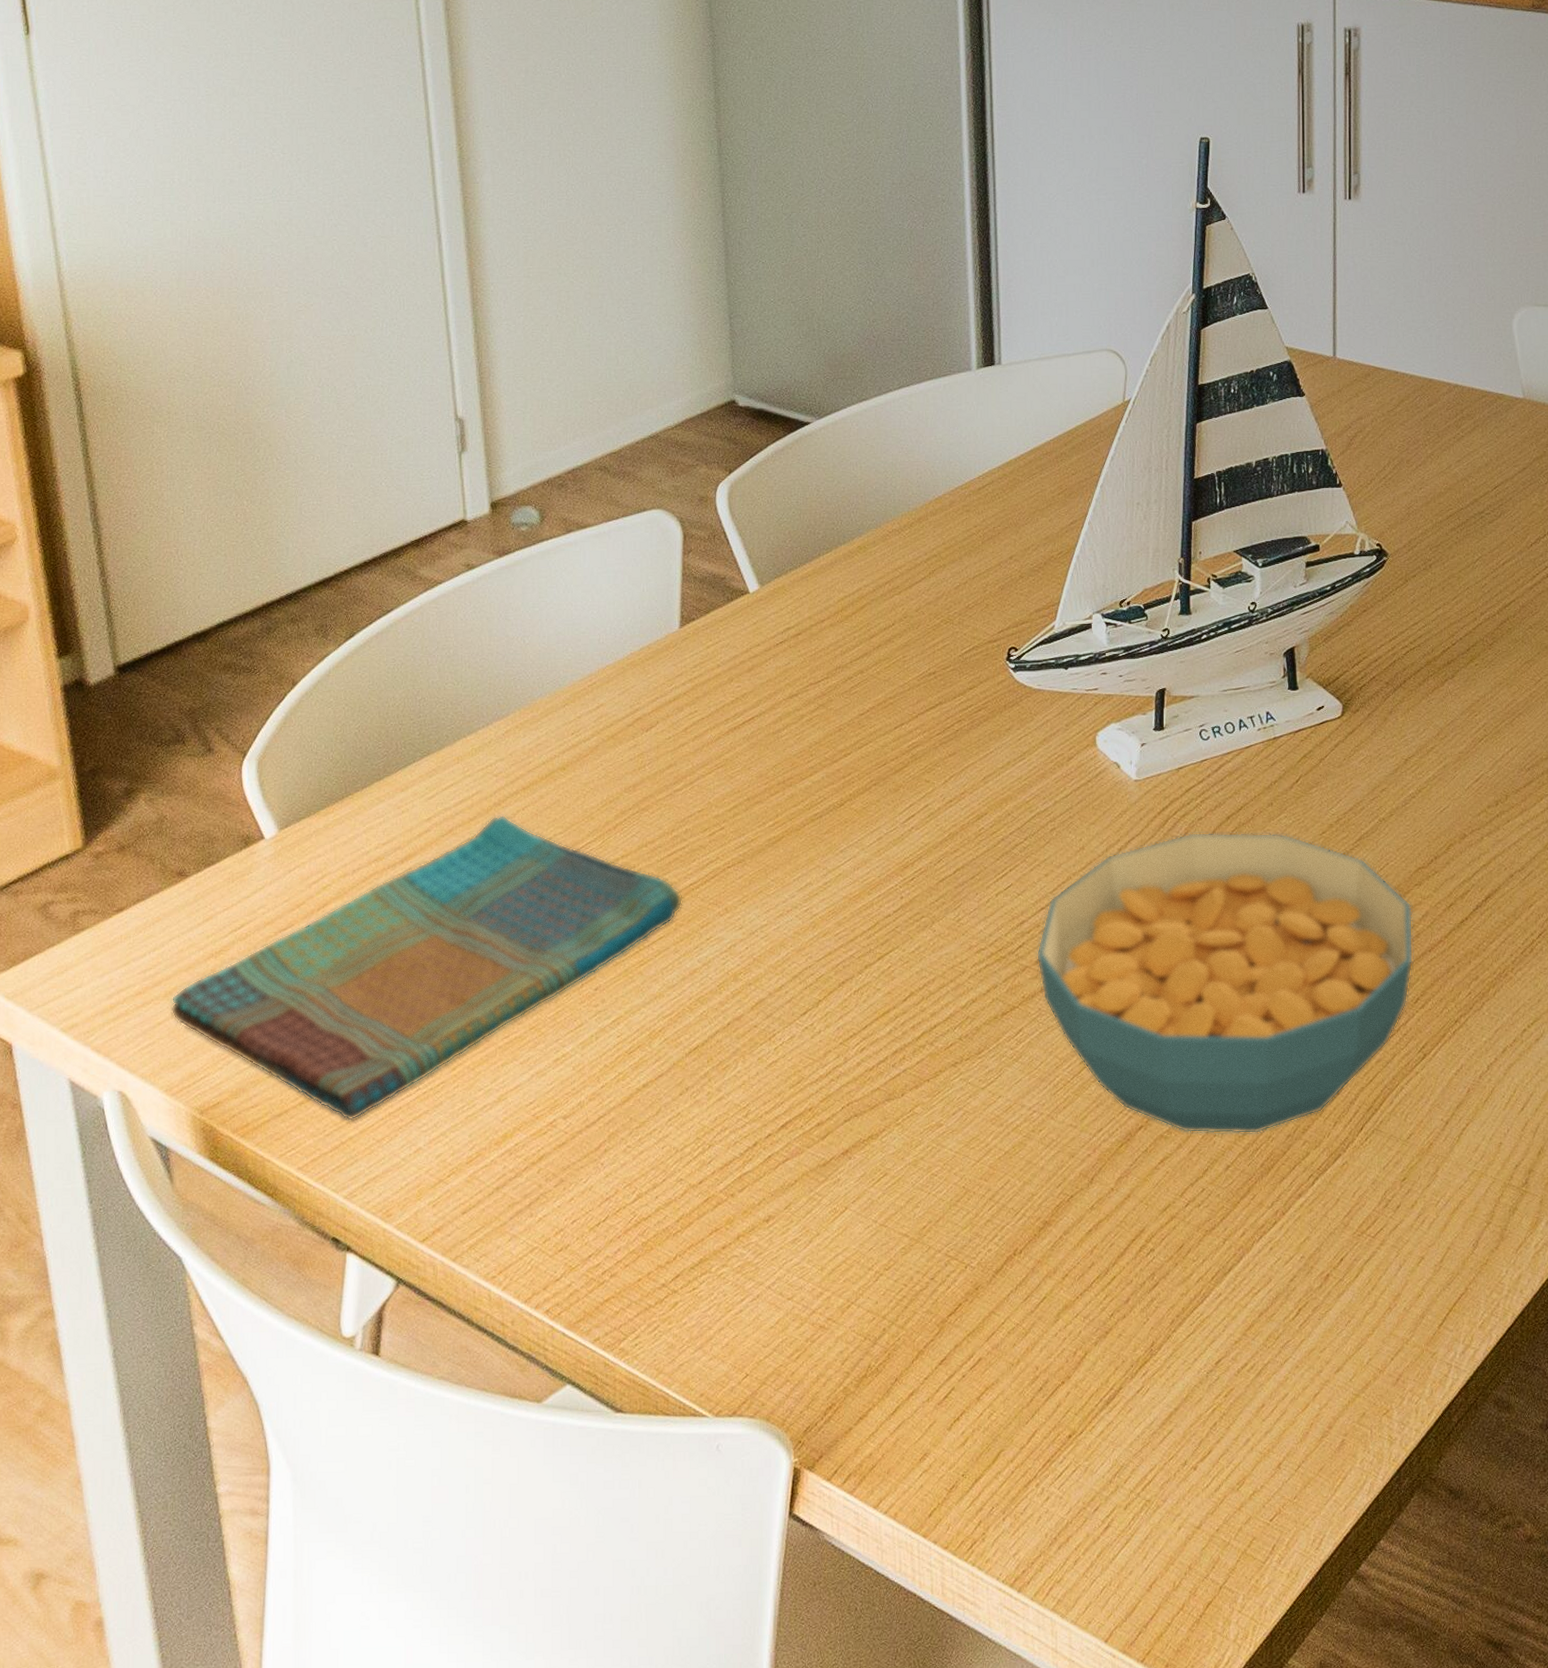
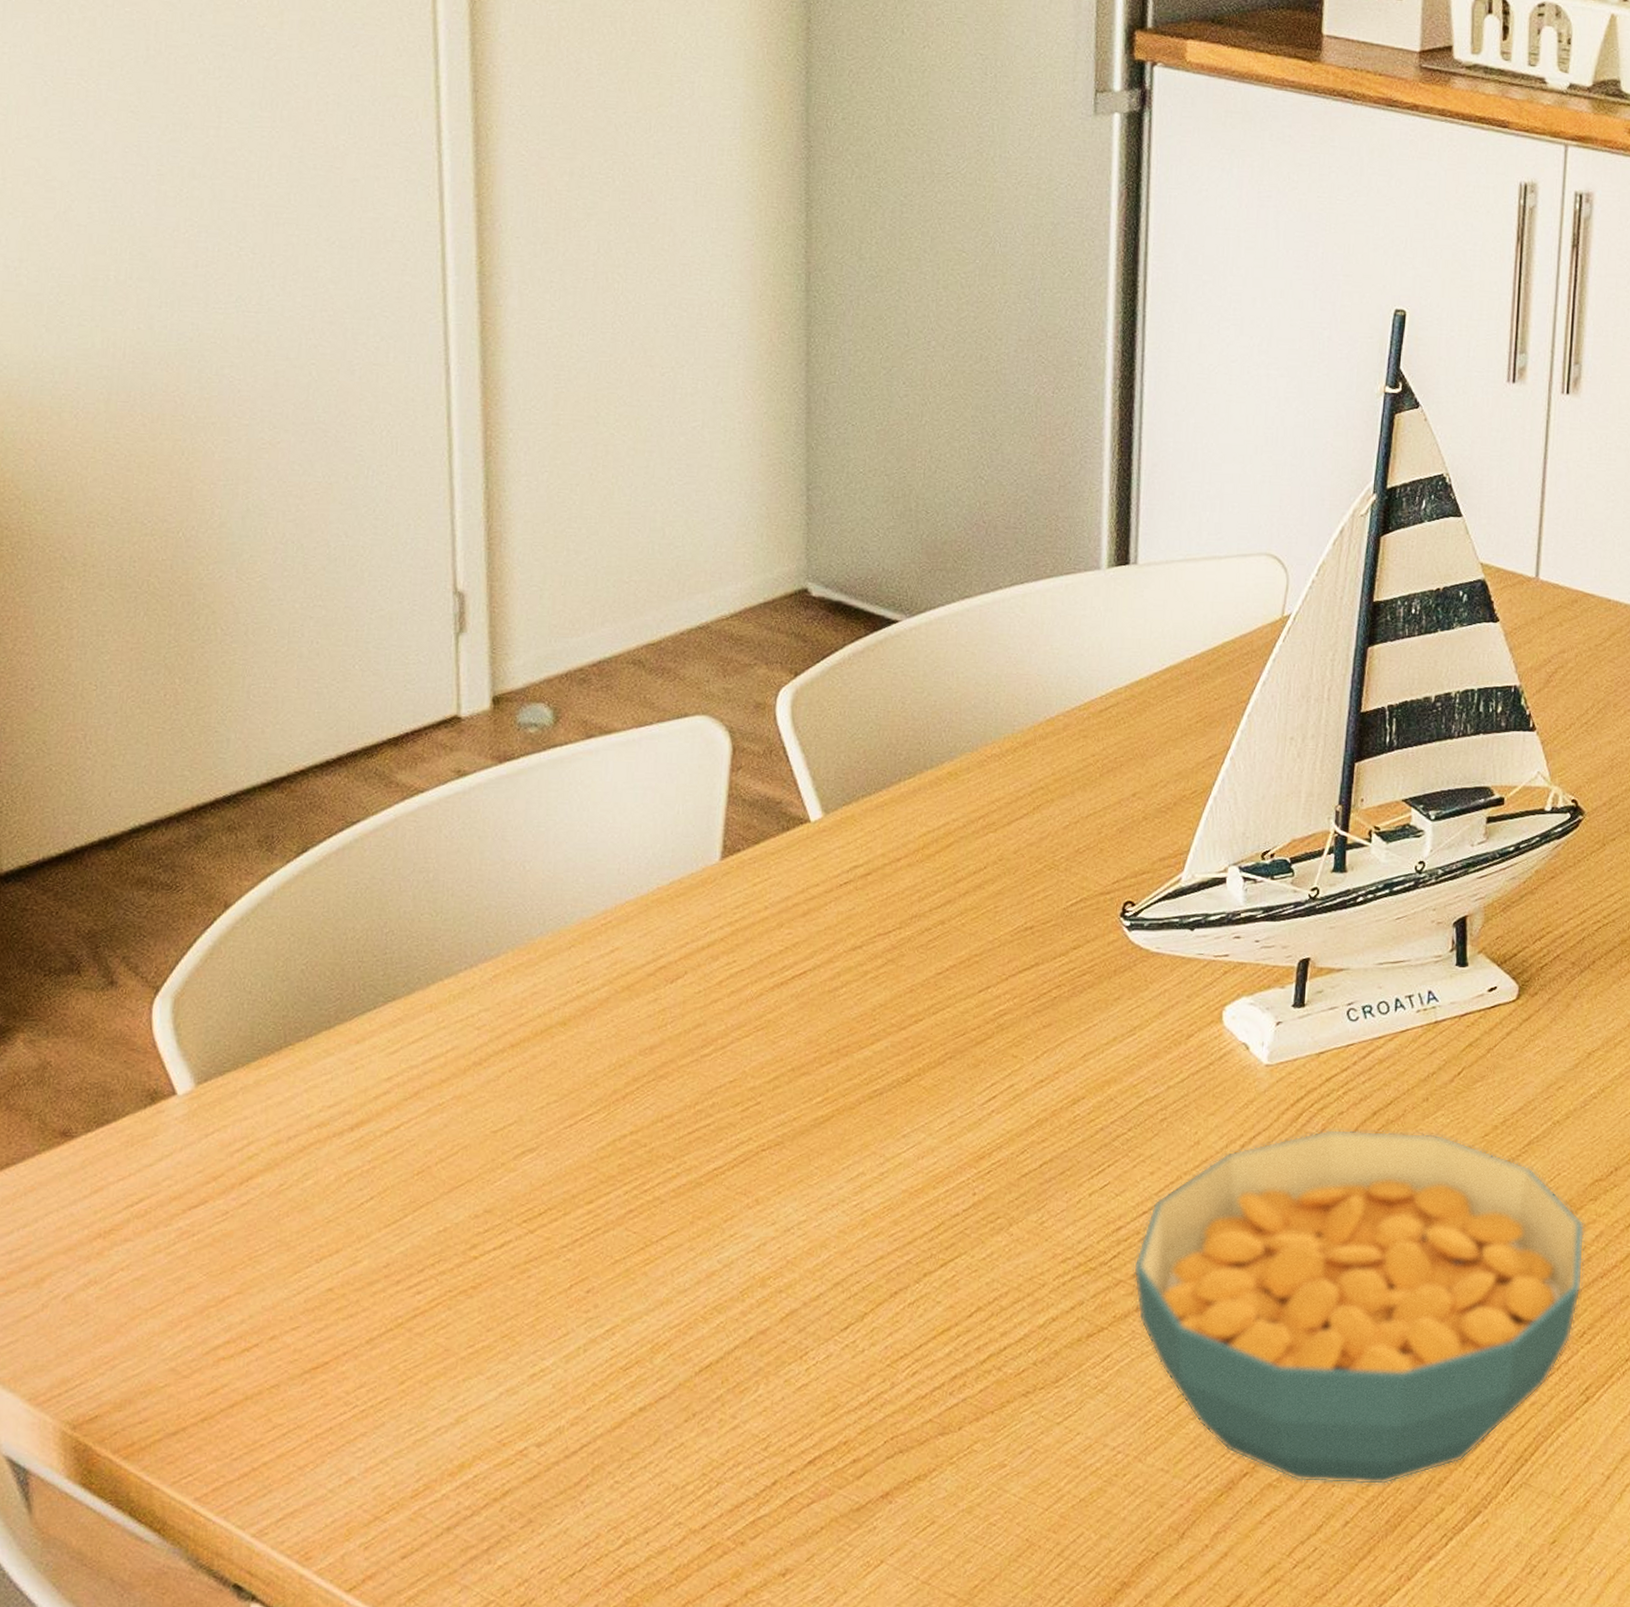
dish towel: present [171,814,683,1121] -> none [41,1076,704,1442]

